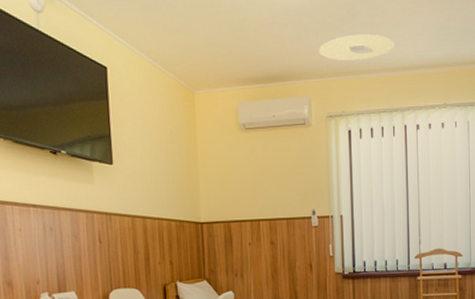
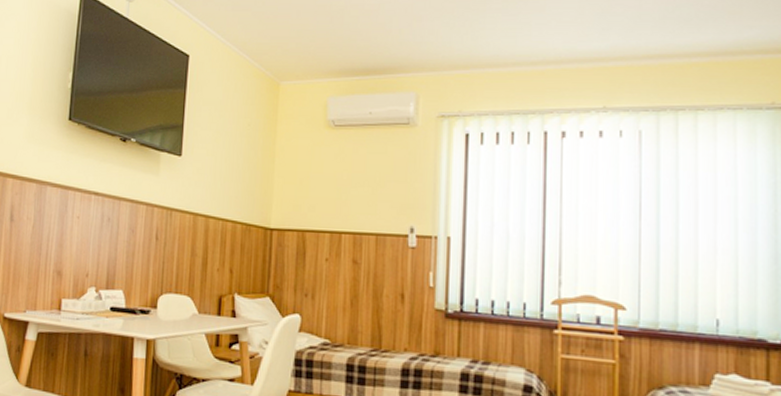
ceiling light: present [319,33,395,61] -> none [434,21,535,52]

